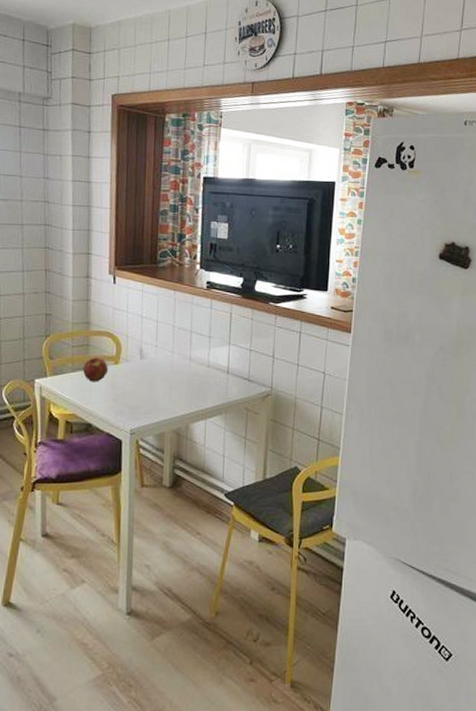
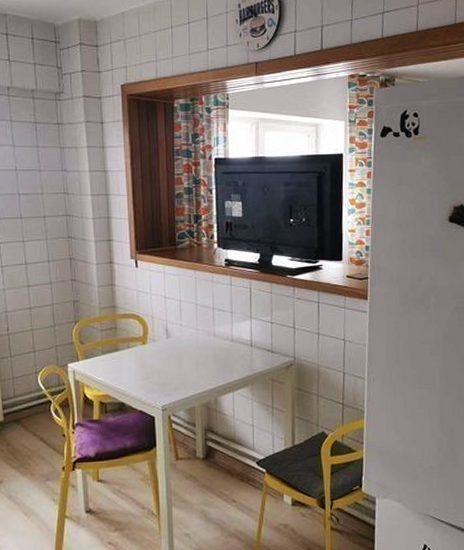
apple: present [82,357,108,382] -> none [112,339,136,363]

